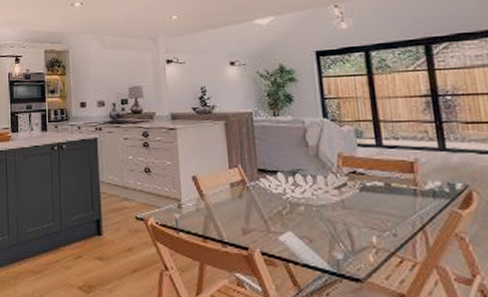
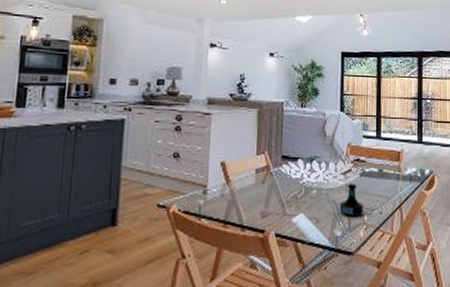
tequila bottle: none [336,200,371,238] -> present [339,184,364,217]

